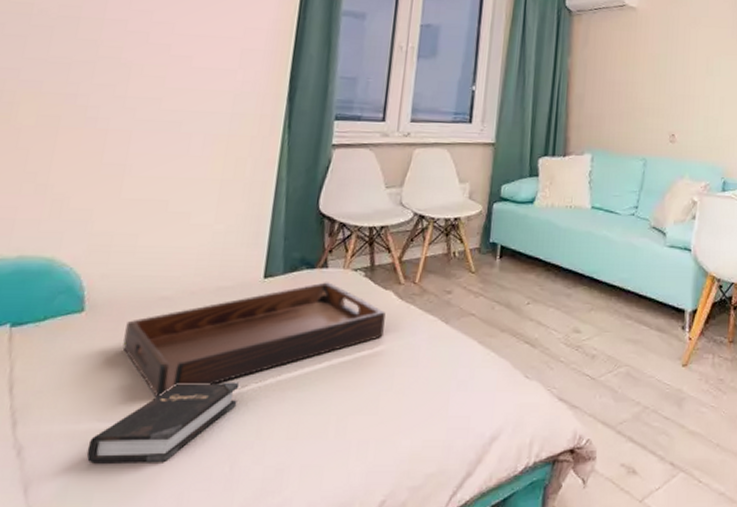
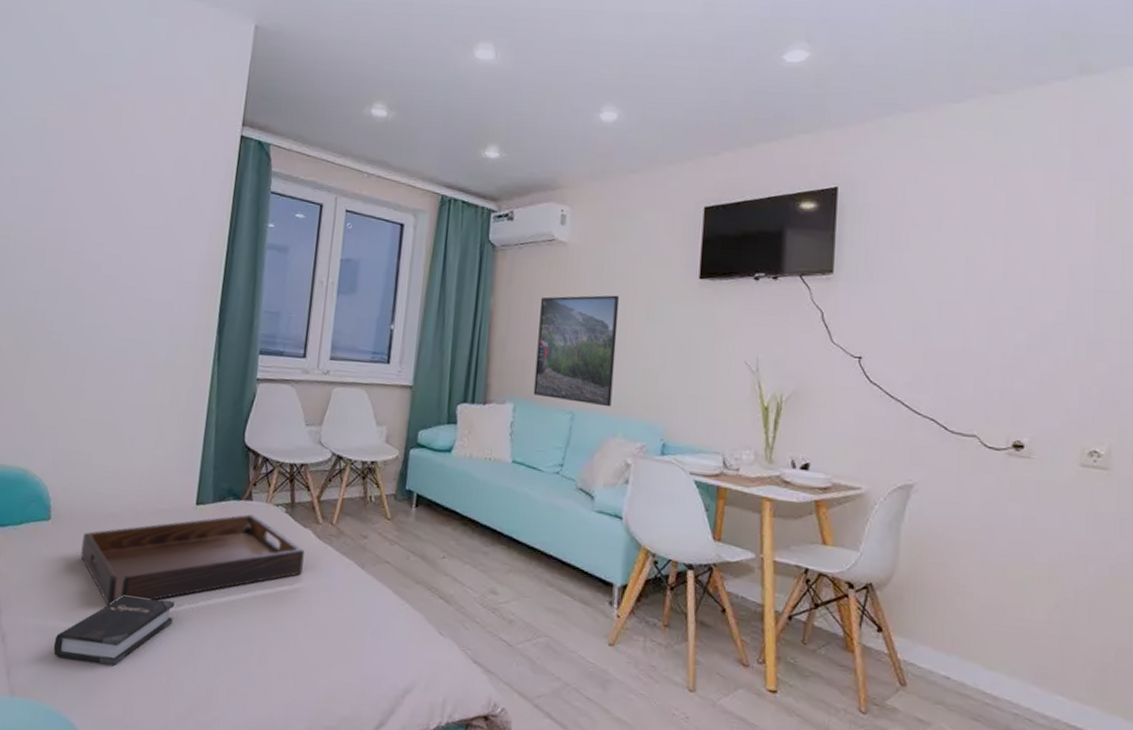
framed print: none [609,53,683,152] -> present [533,295,620,407]

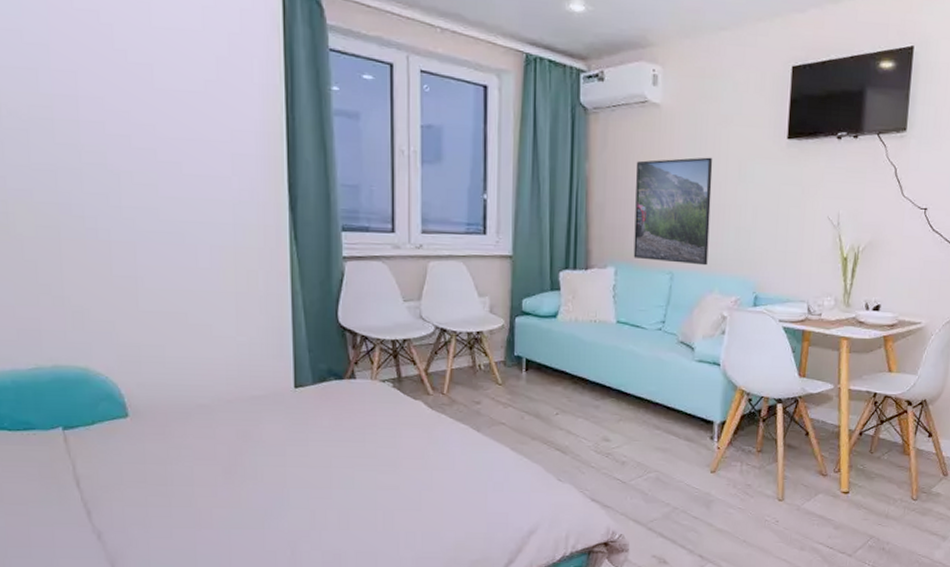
hardback book: present [53,596,176,666] -> none [159,480,288,547]
serving tray: present [80,514,305,606] -> none [171,392,418,492]

